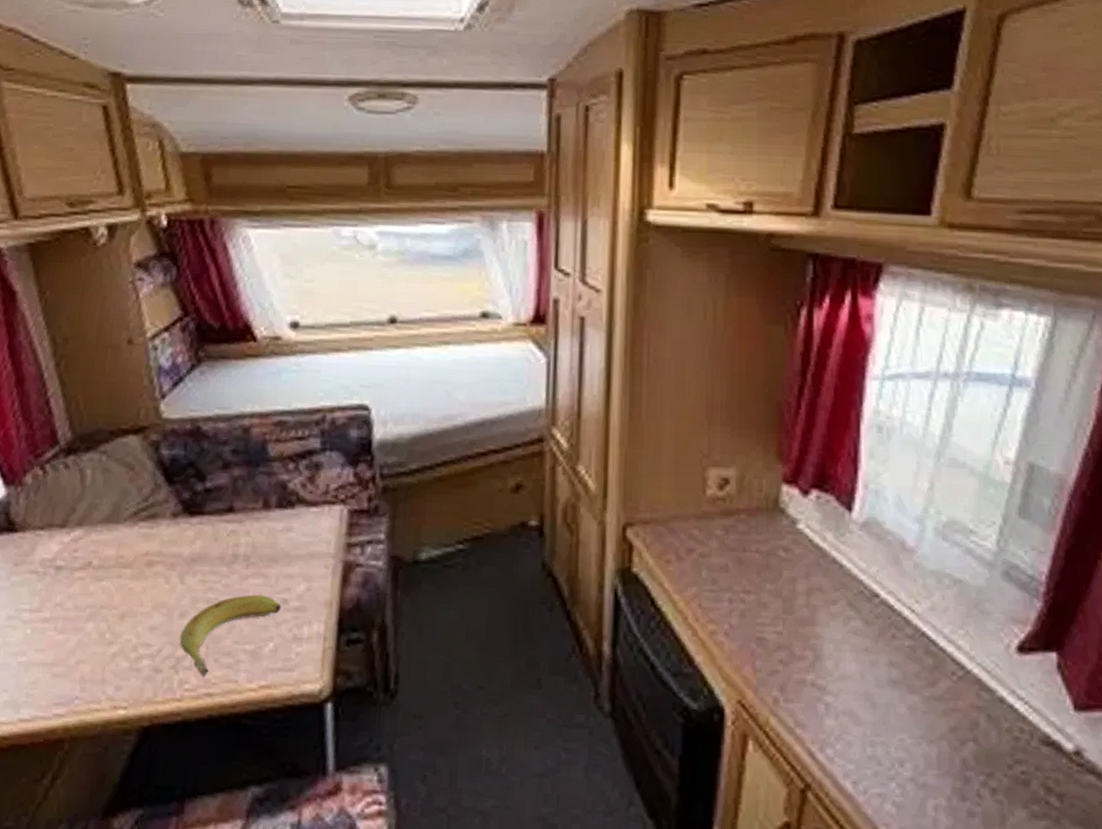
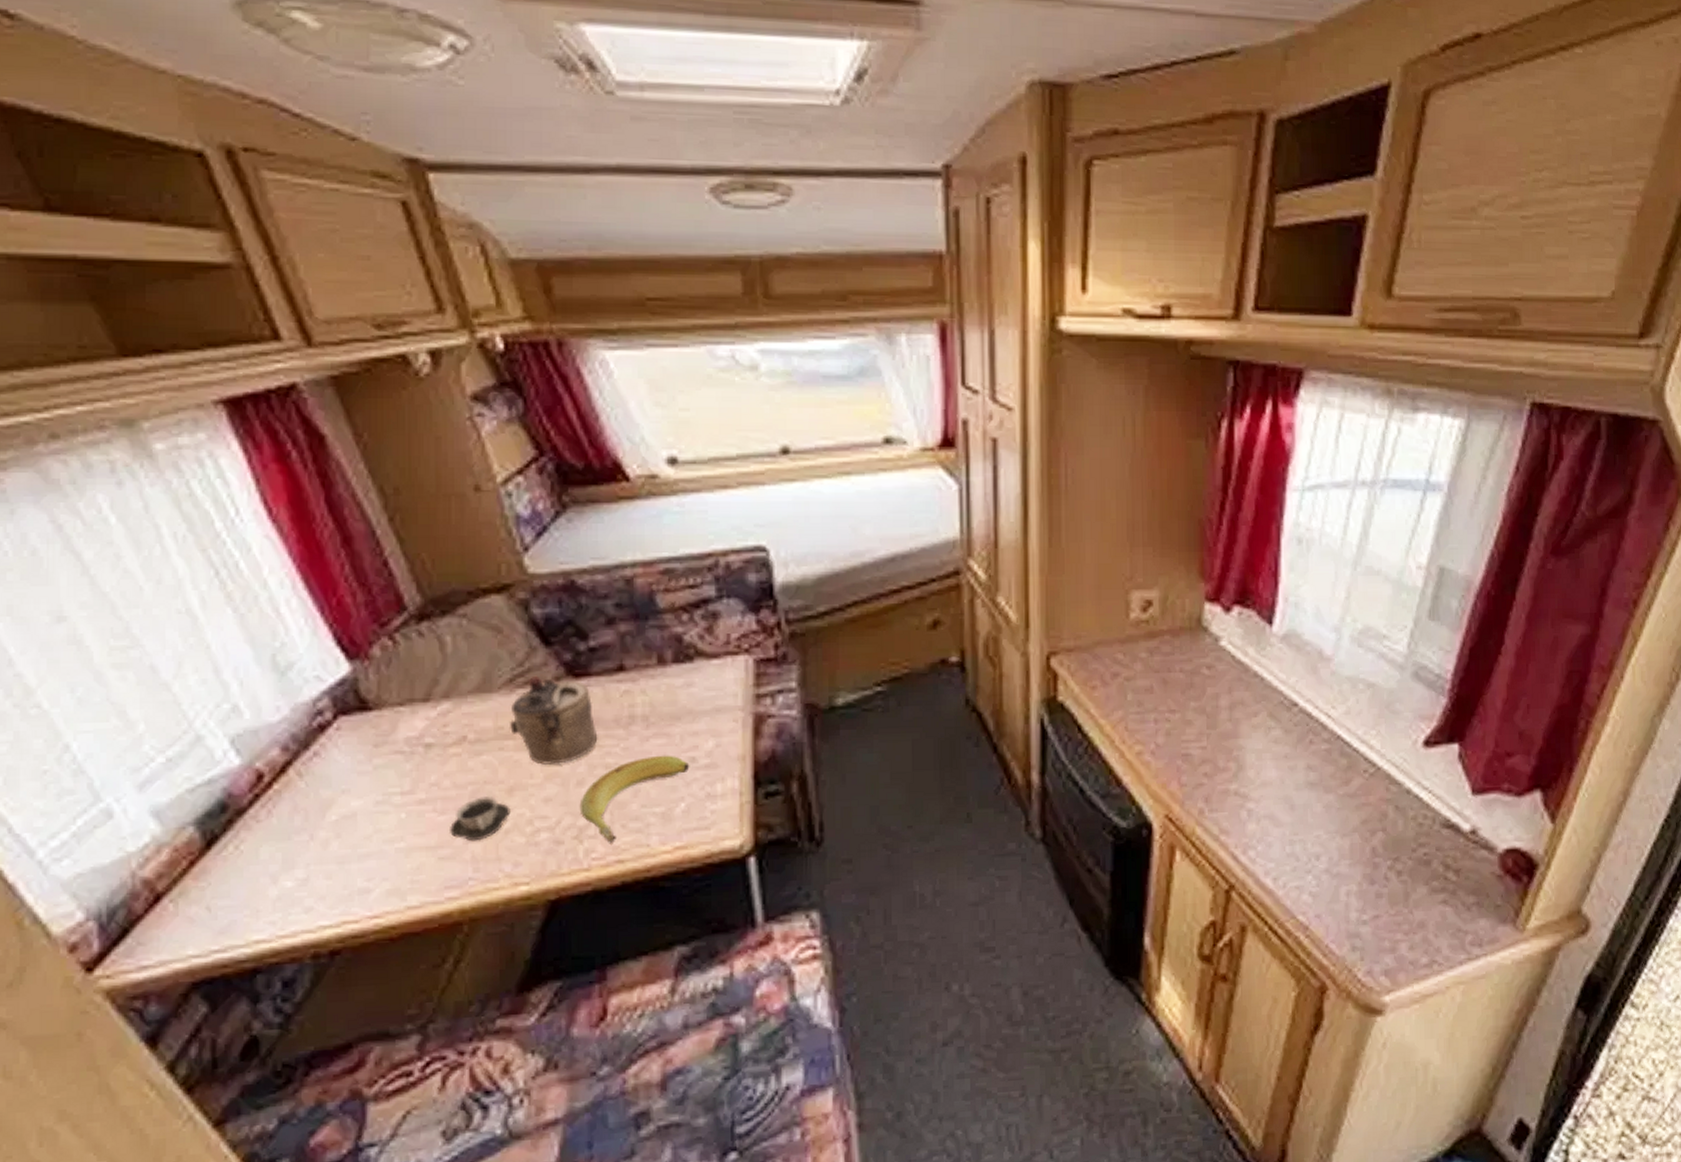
cup: none [65,619,120,662] -> present [450,795,511,842]
teapot: none [128,510,204,595] -> present [509,675,598,765]

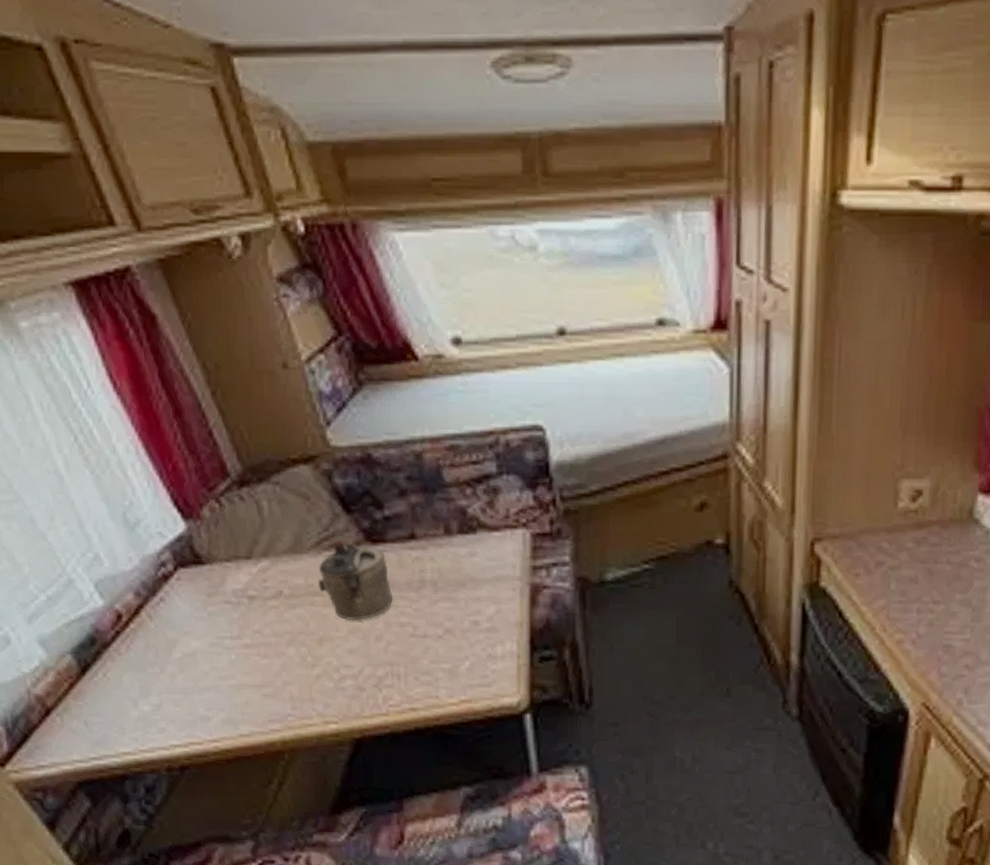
cup: present [450,795,511,842] -> none [271,644,321,683]
banana: present [579,755,690,843] -> none [378,617,473,693]

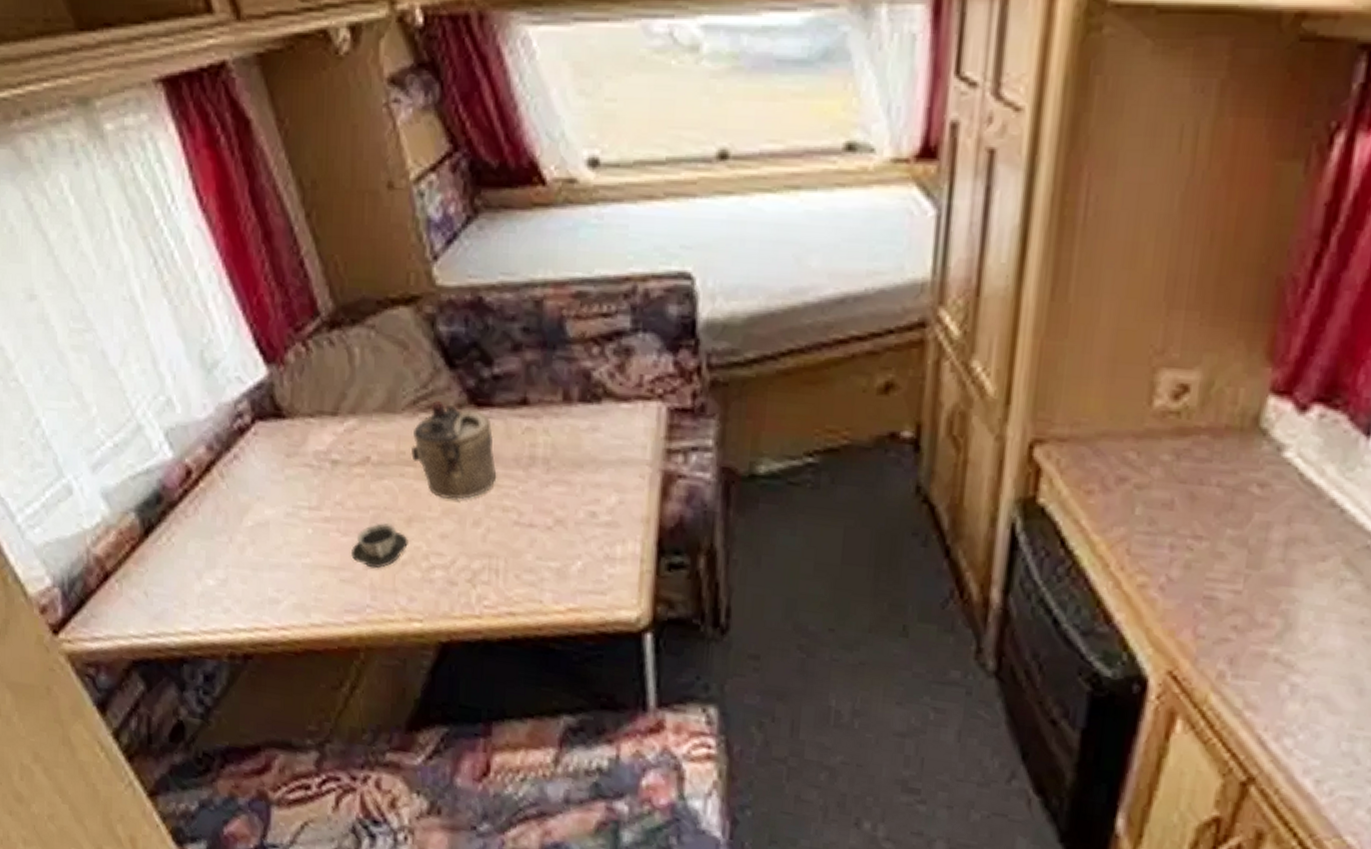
cup: none [271,644,321,683] -> present [351,522,408,569]

